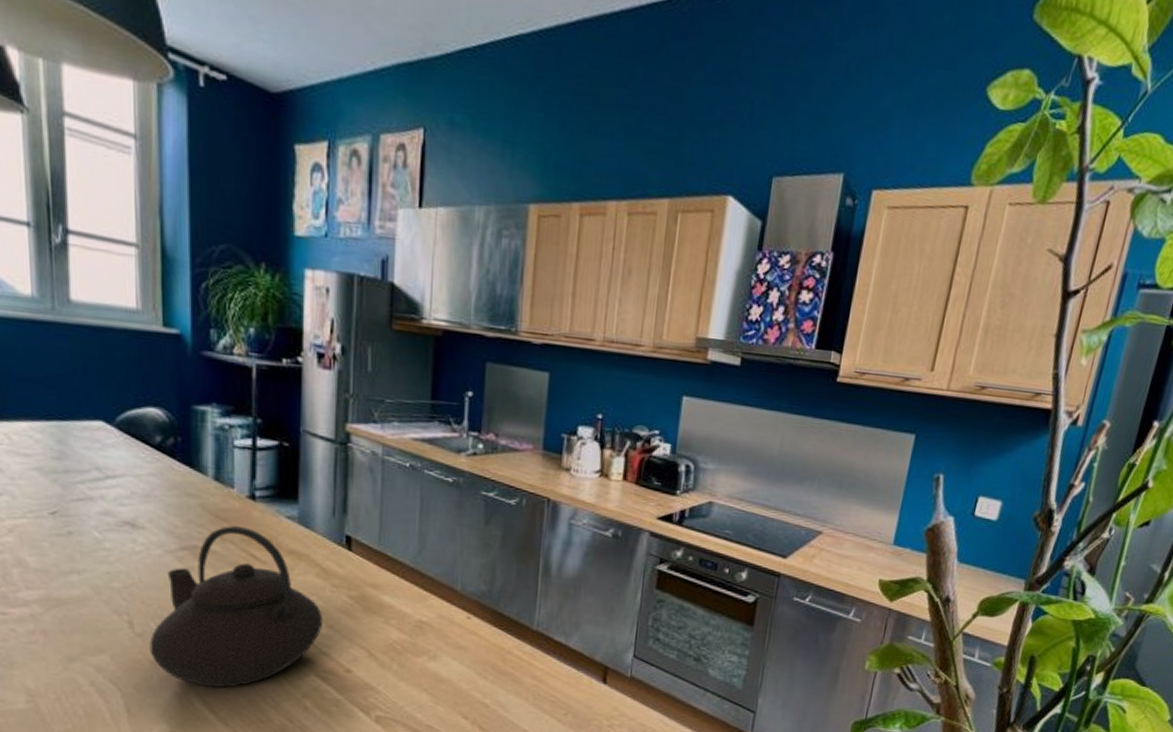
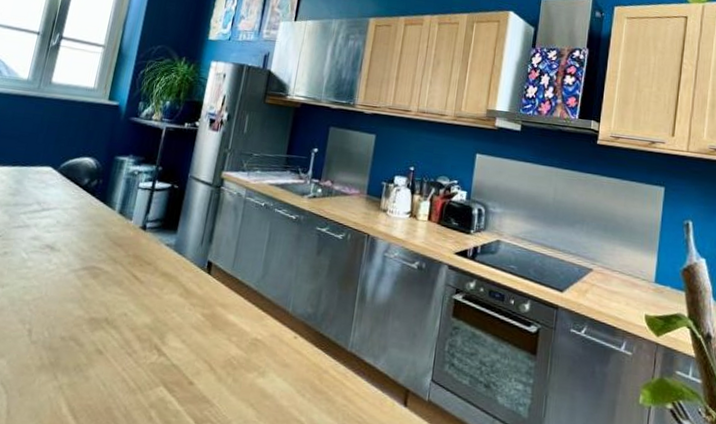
teapot: present [149,526,324,688] -> none [38,250,179,395]

